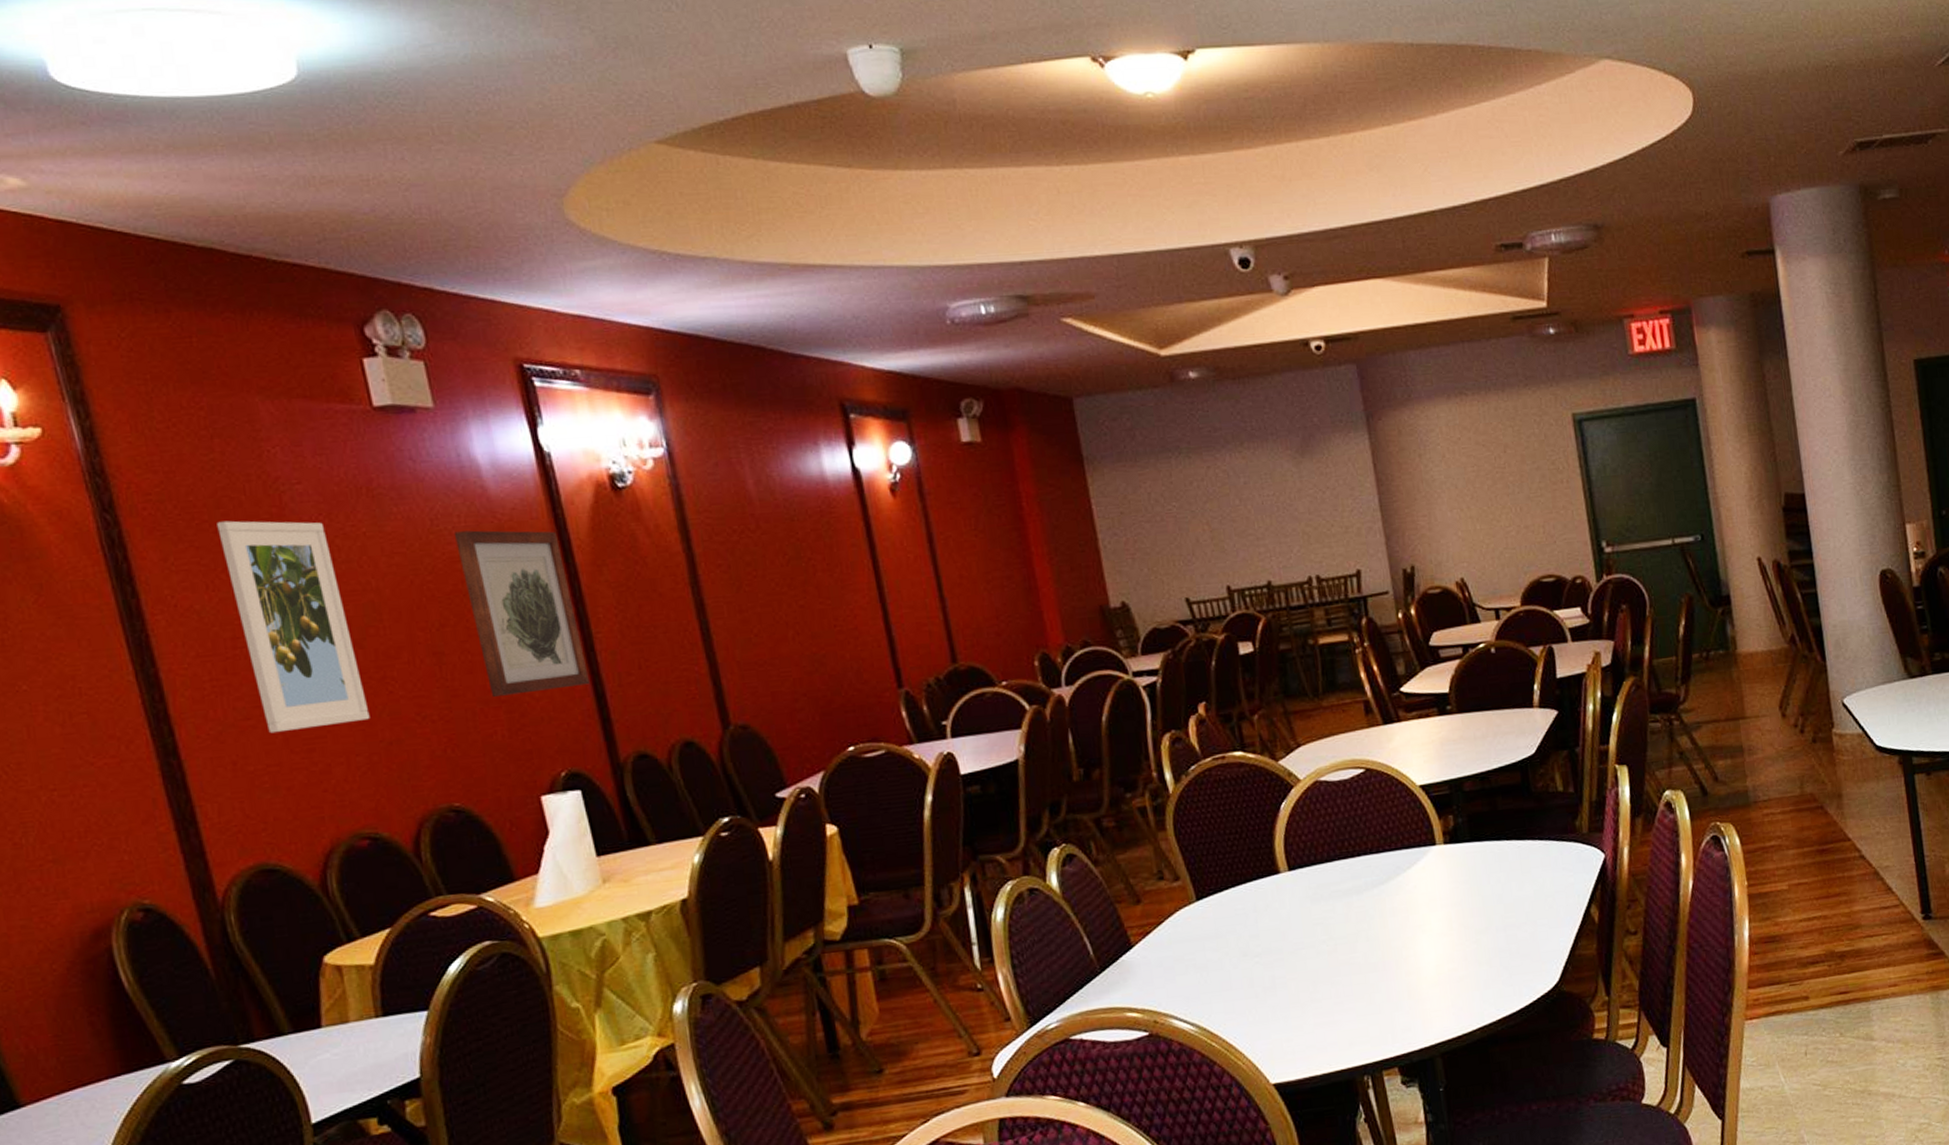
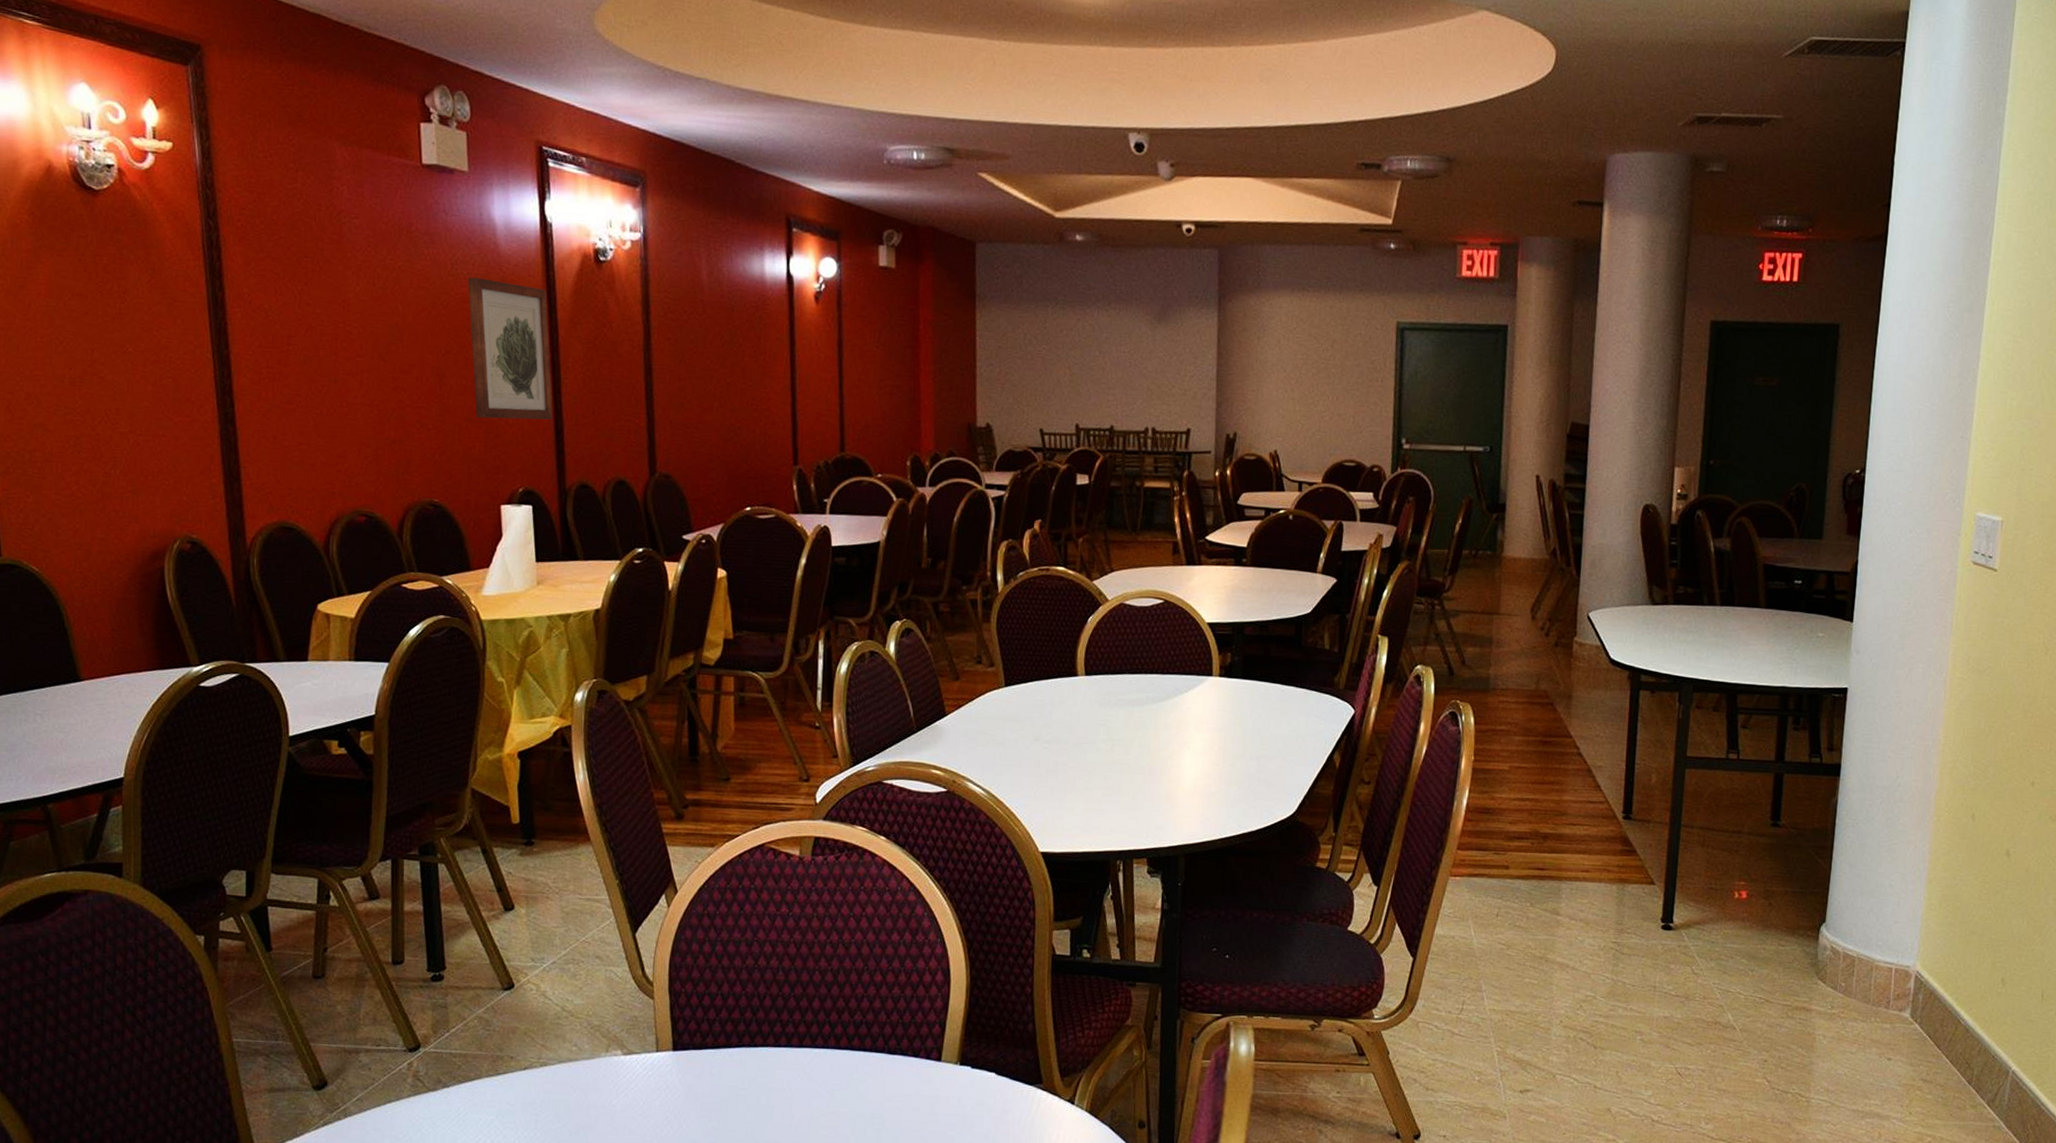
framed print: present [217,520,370,734] -> none [290,239,382,420]

